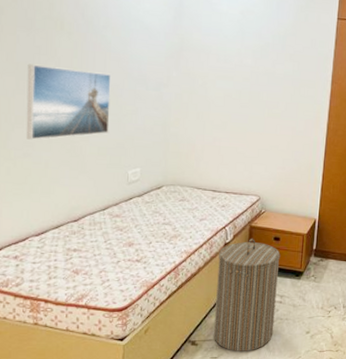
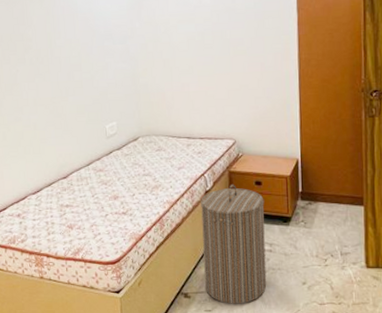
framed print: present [26,63,111,140] -> none [10,33,85,105]

